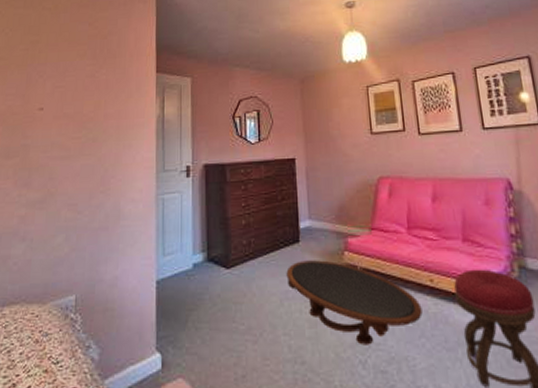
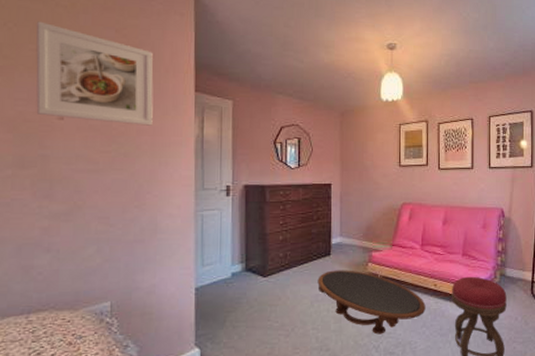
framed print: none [22,24,119,110] -> present [36,21,153,126]

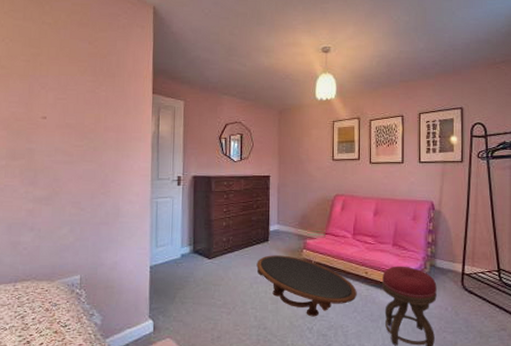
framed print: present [36,21,153,126] -> none [25,37,118,124]

